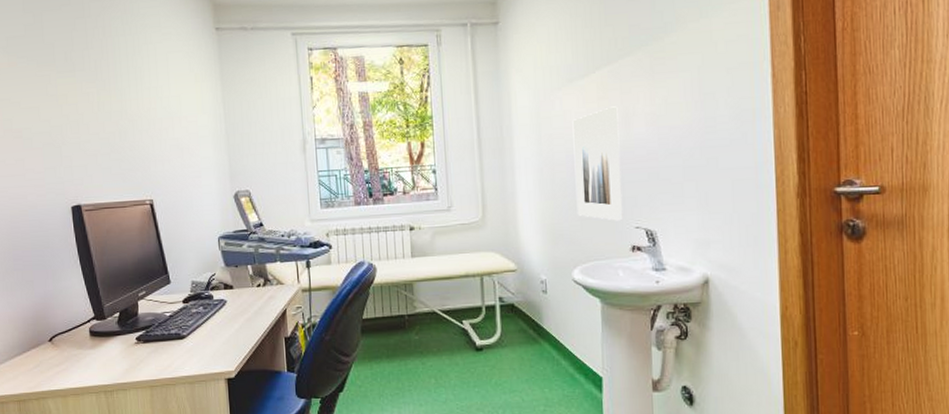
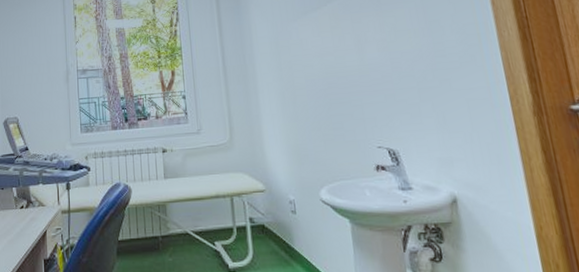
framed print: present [572,106,623,221] -> none [309,34,365,141]

